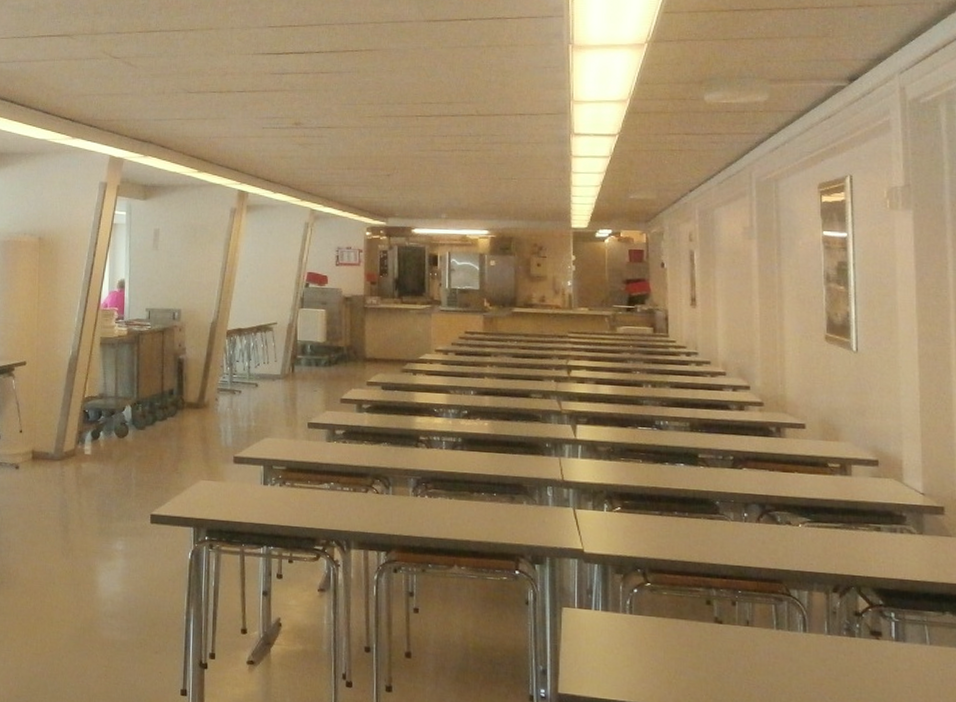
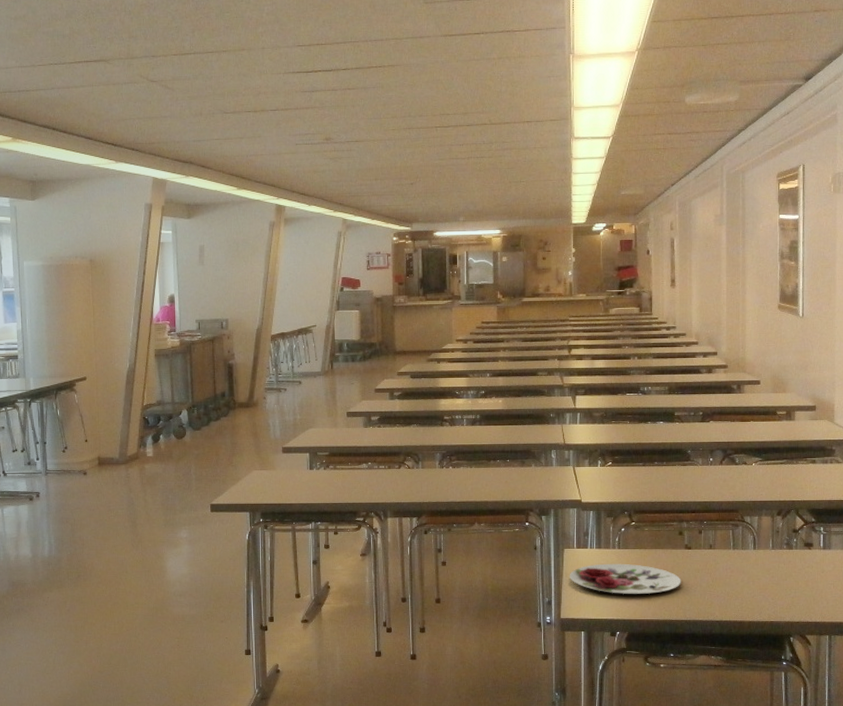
plate: none [568,630,711,675] -> present [569,563,681,595]

